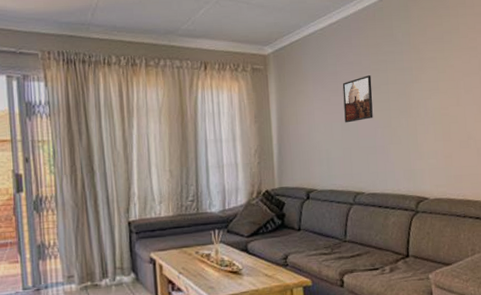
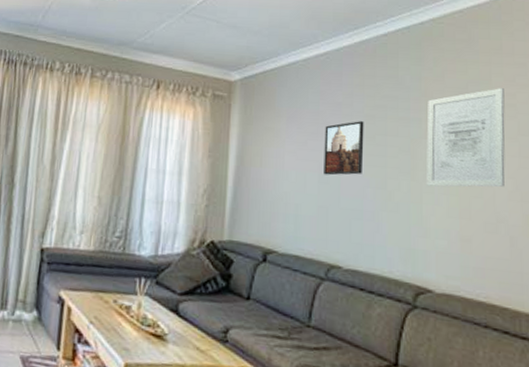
wall art: none [416,35,472,119] -> present [426,88,505,187]

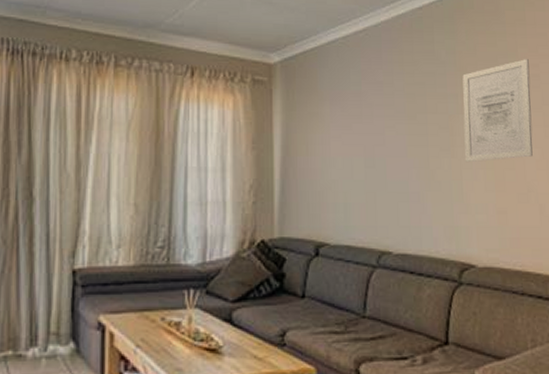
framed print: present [324,121,364,176] -> none [368,100,406,159]

